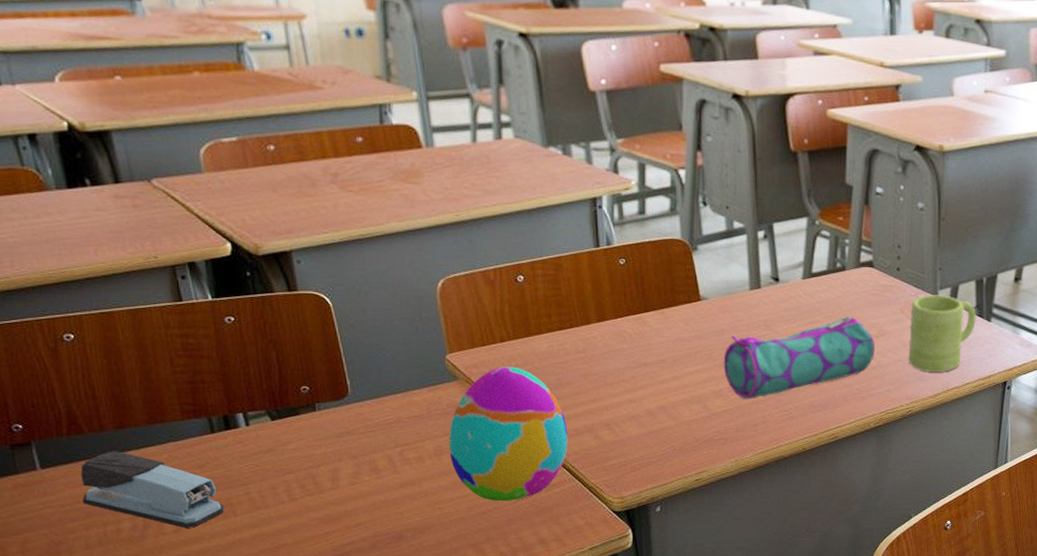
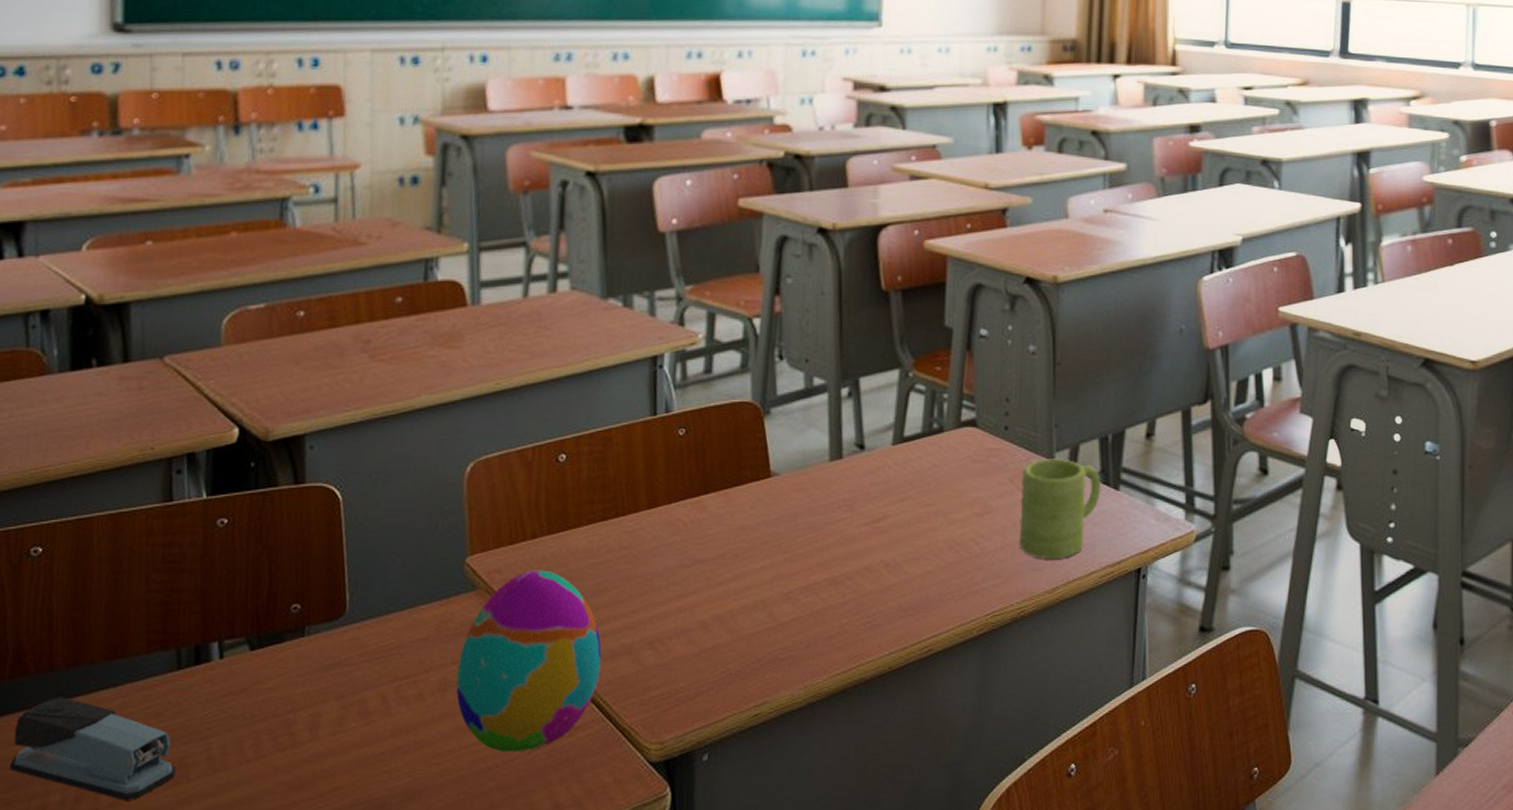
pencil case: present [723,315,876,399] -> none [794,489,979,603]

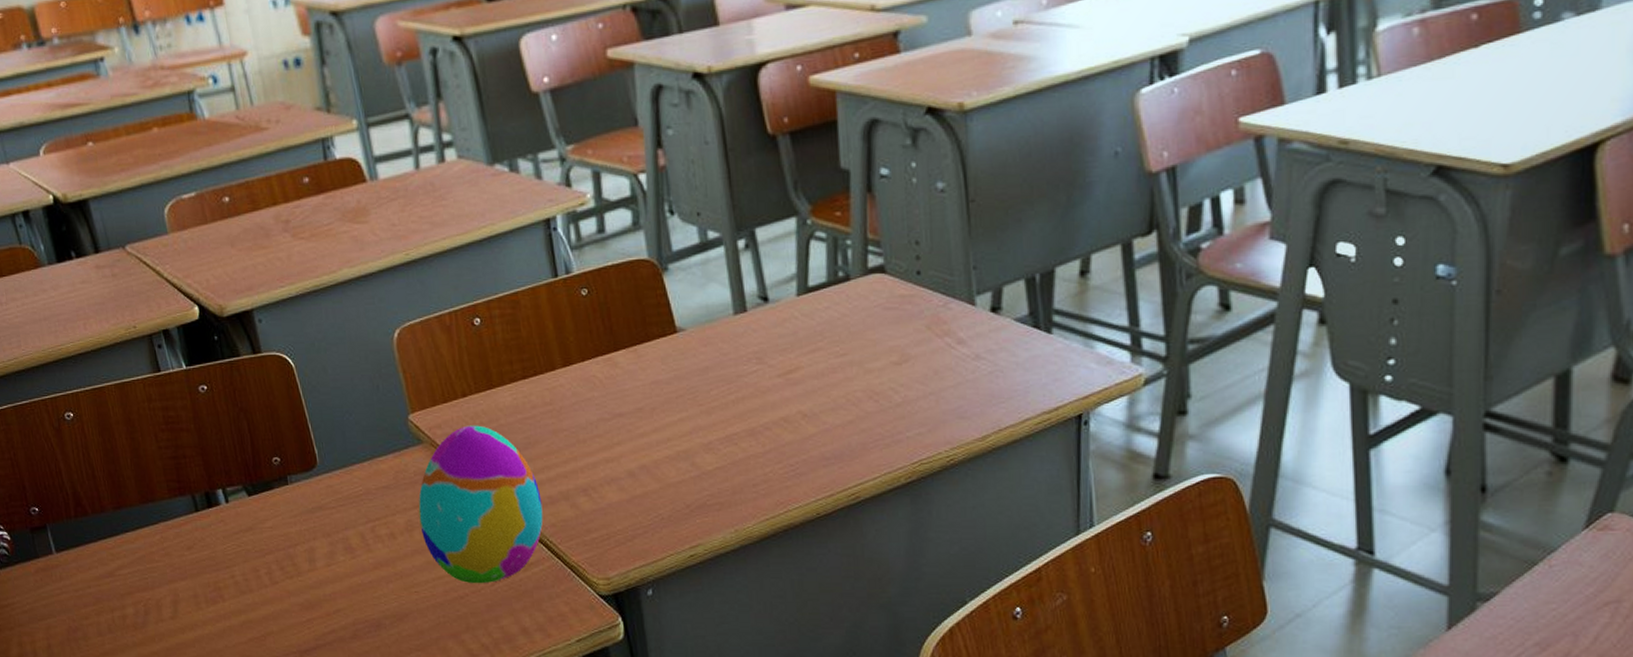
stapler: present [9,697,176,800] -> none [88,533,213,614]
mug: present [1019,459,1101,560] -> none [939,302,1031,408]

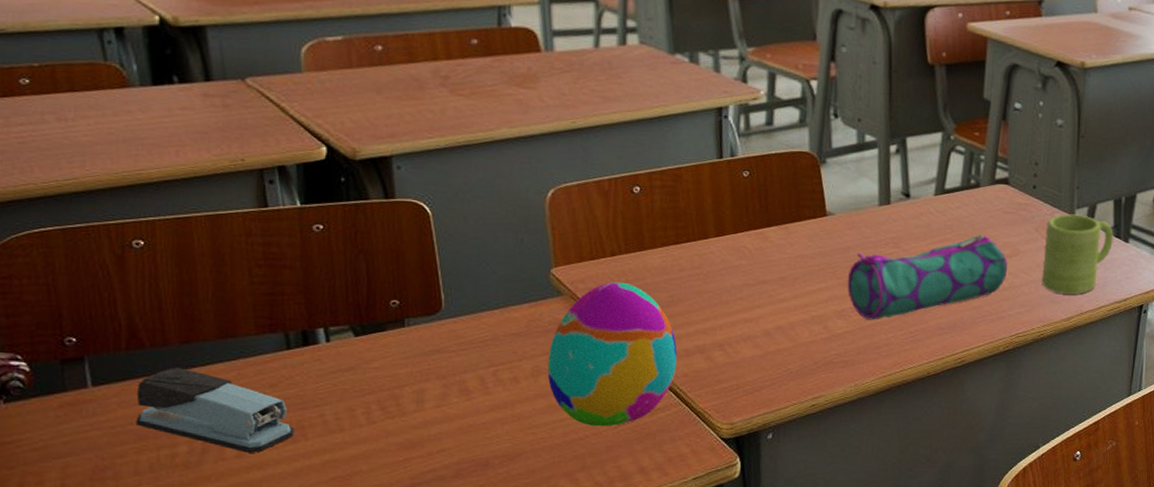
stapler: none [88,533,213,614] -> present [136,368,294,453]
pencil case: none [709,338,898,453] -> present [847,234,1008,320]
mug: none [939,302,1031,408] -> present [1042,214,1114,295]

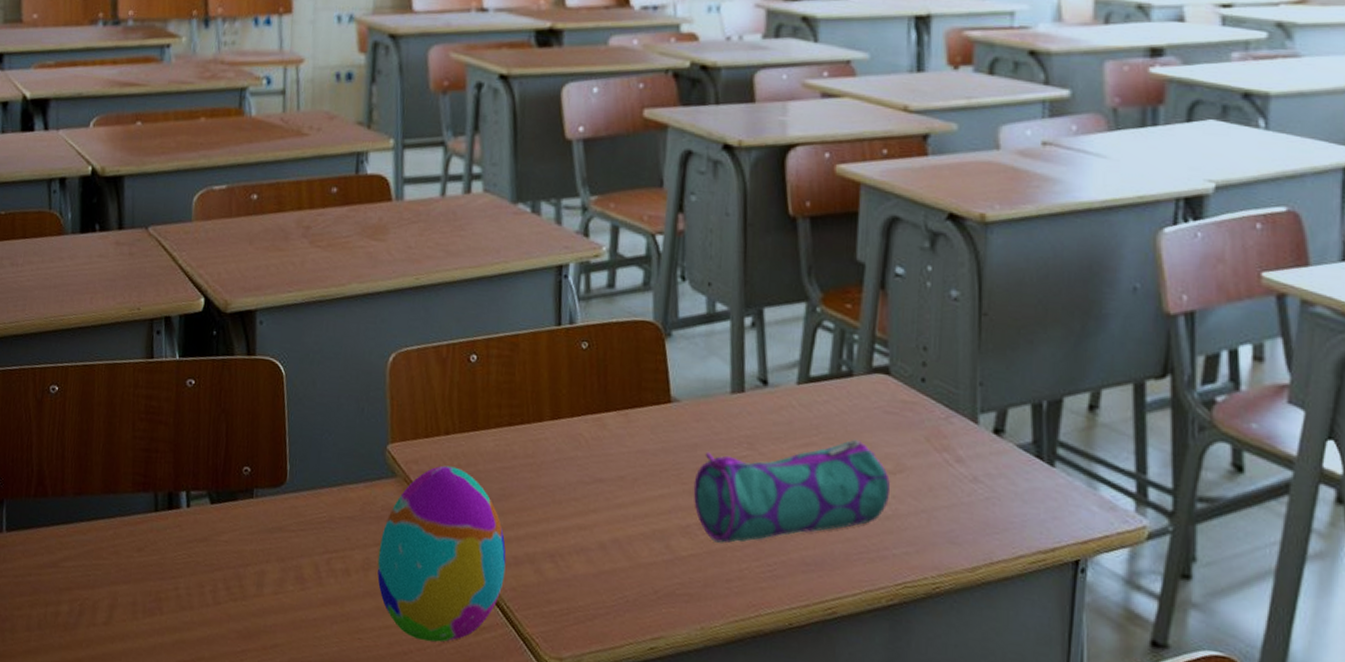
stapler: present [136,368,294,453] -> none [33,519,153,622]
mug: present [1042,214,1114,295] -> none [935,419,1033,535]

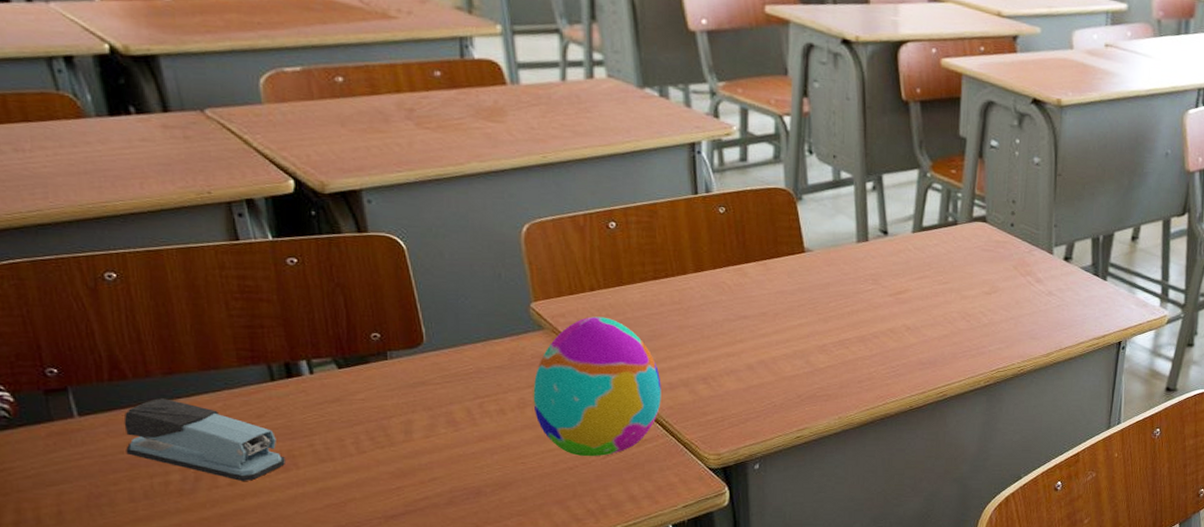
stapler: none [33,519,153,622] -> present [123,398,285,481]
pencil case: present [693,439,891,543] -> none [827,271,987,355]

